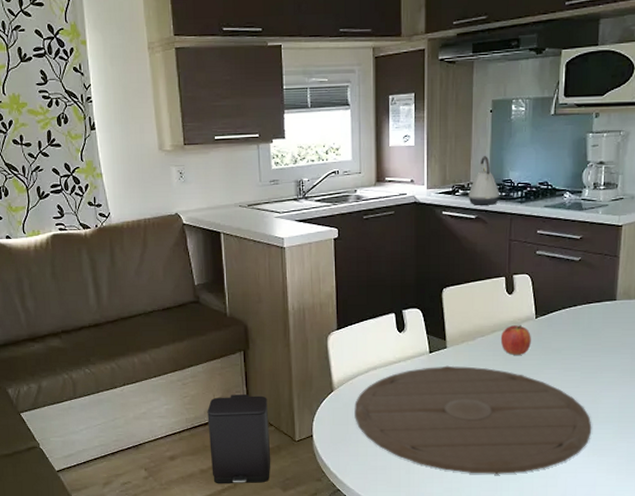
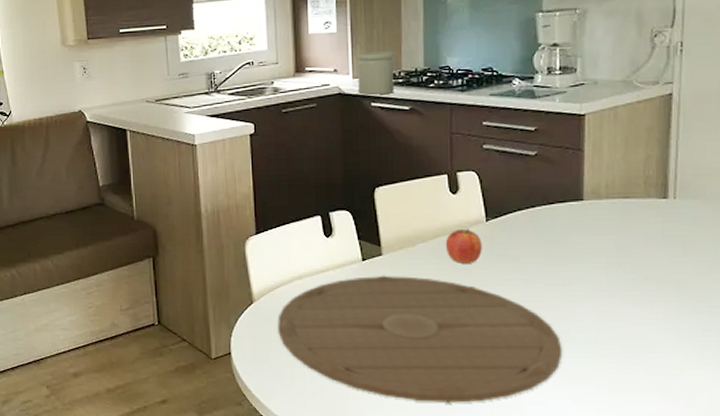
pedal bin: present [207,394,271,483] -> none [113,306,185,406]
jar: none [432,163,464,205] -> present [357,50,394,96]
kettle: present [468,156,499,205] -> none [400,41,436,95]

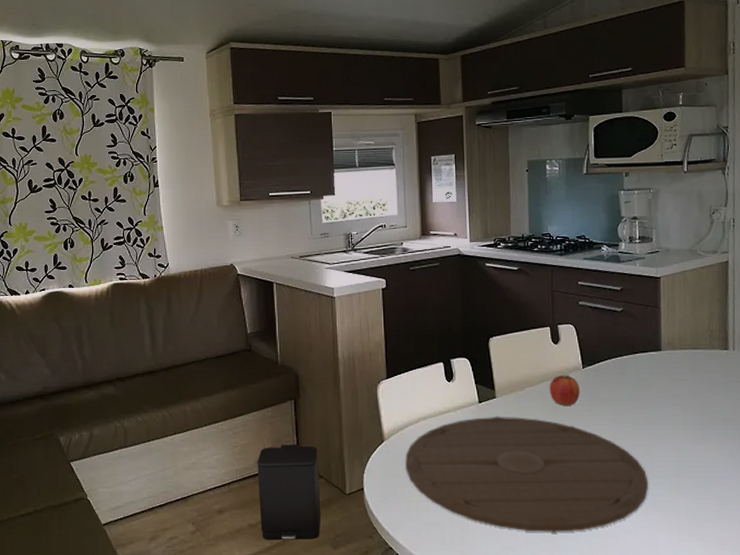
pedal bin: none [113,306,185,406] -> present [257,445,321,540]
jar: present [357,50,394,96] -> none [474,218,505,257]

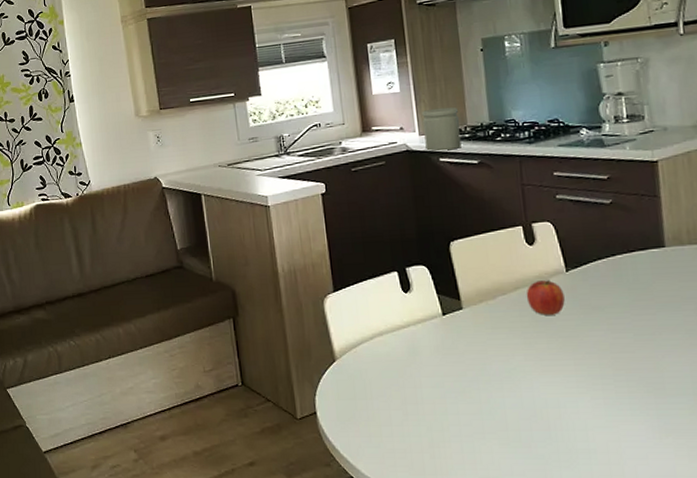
pedal bin: present [257,445,321,540] -> none [197,366,272,468]
placemat: present [405,416,649,533] -> none [361,329,660,461]
jar: none [474,218,505,257] -> present [422,107,462,152]

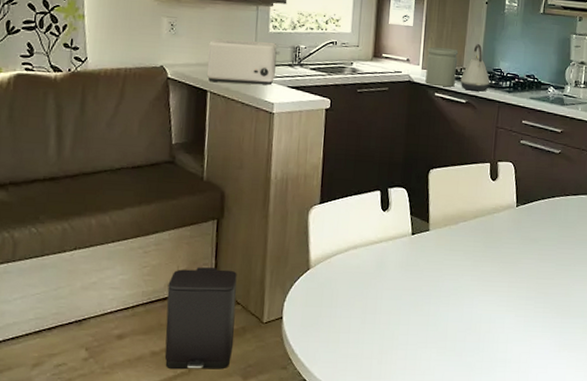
toaster: none [194,136,265,186] -> present [206,38,281,86]
pedal bin: none [197,366,272,468] -> present [164,267,237,370]
kettle: none [466,97,503,150] -> present [460,44,490,92]
fruit: present [526,280,565,315] -> none [482,212,511,243]

